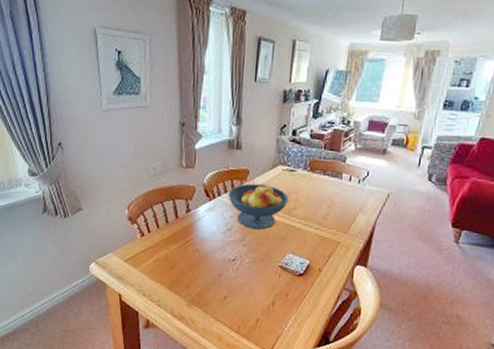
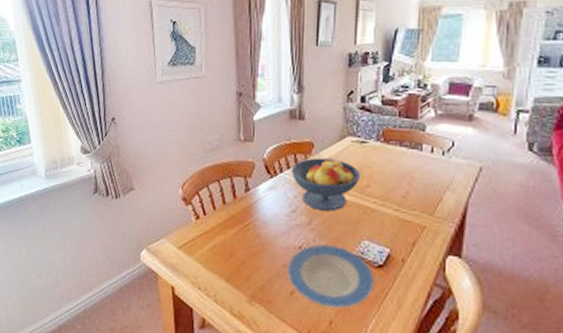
plate: none [221,257,296,309] -> present [287,244,375,309]

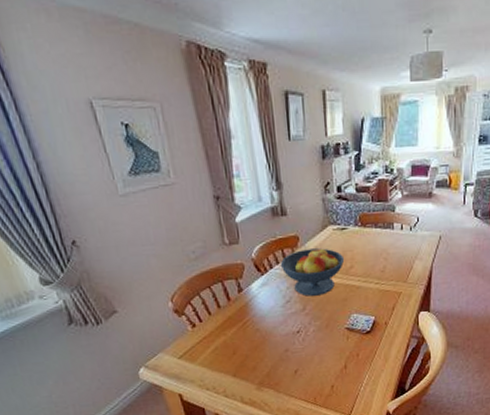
plate: present [287,244,375,309] -> none [288,323,365,376]

